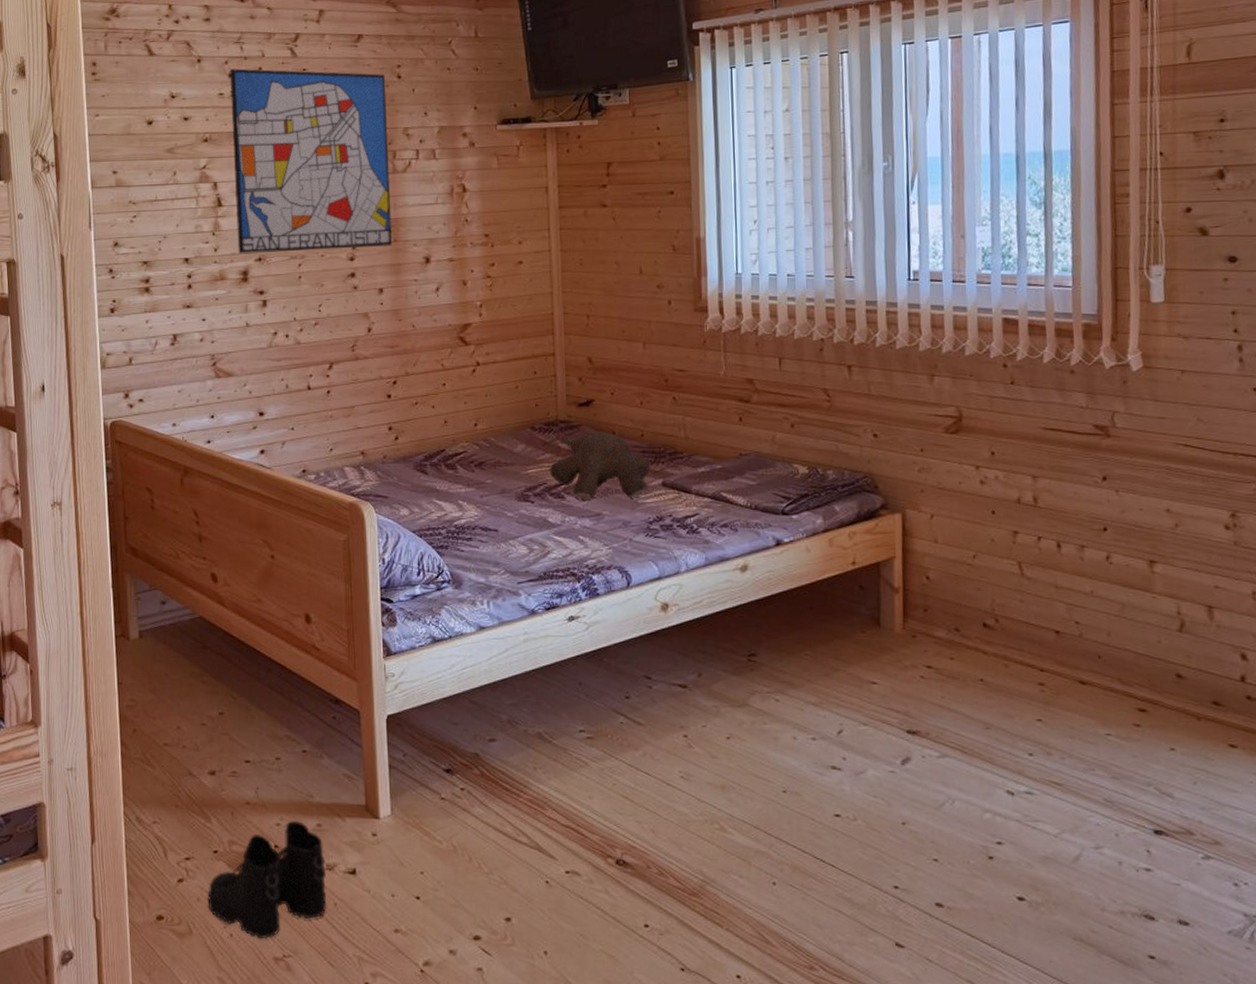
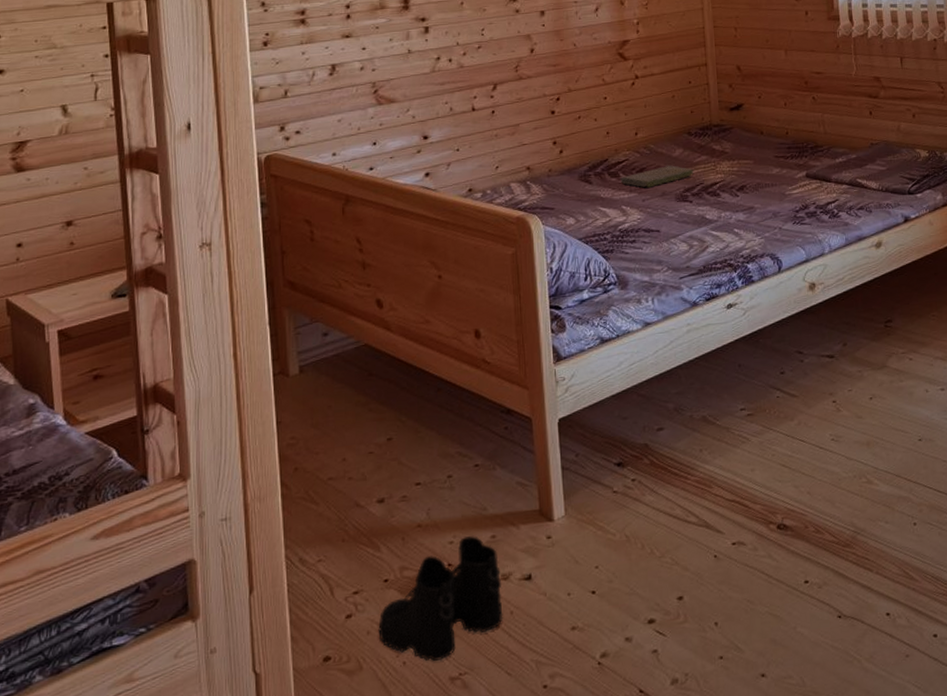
book: none [457,461,537,483] -> present [620,165,694,188]
teddy bear: present [549,432,651,500] -> none [705,132,796,196]

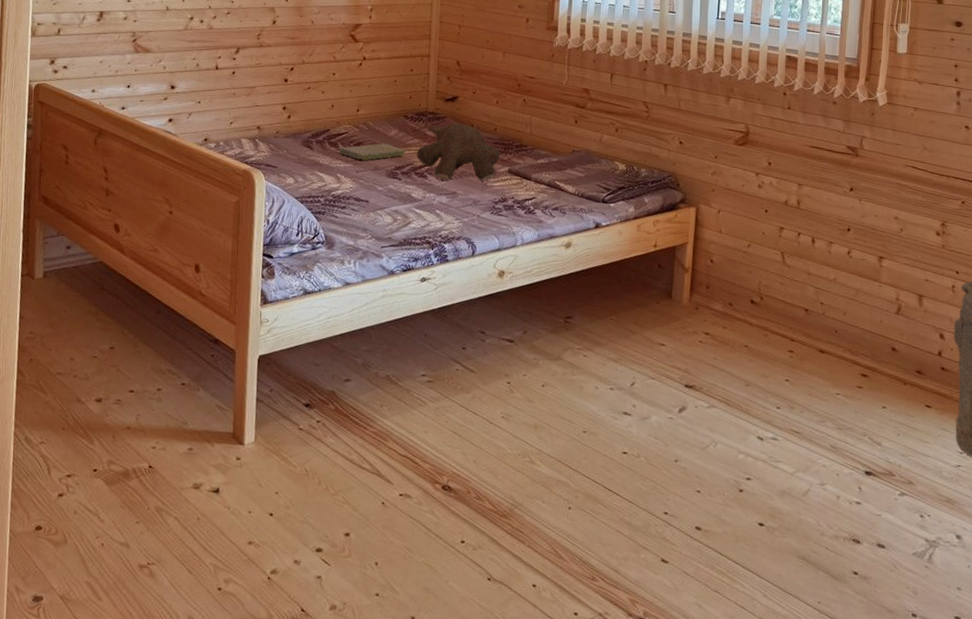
boots: present [378,535,503,661] -> none [83,444,193,549]
teddy bear: none [705,132,796,196] -> present [416,123,500,180]

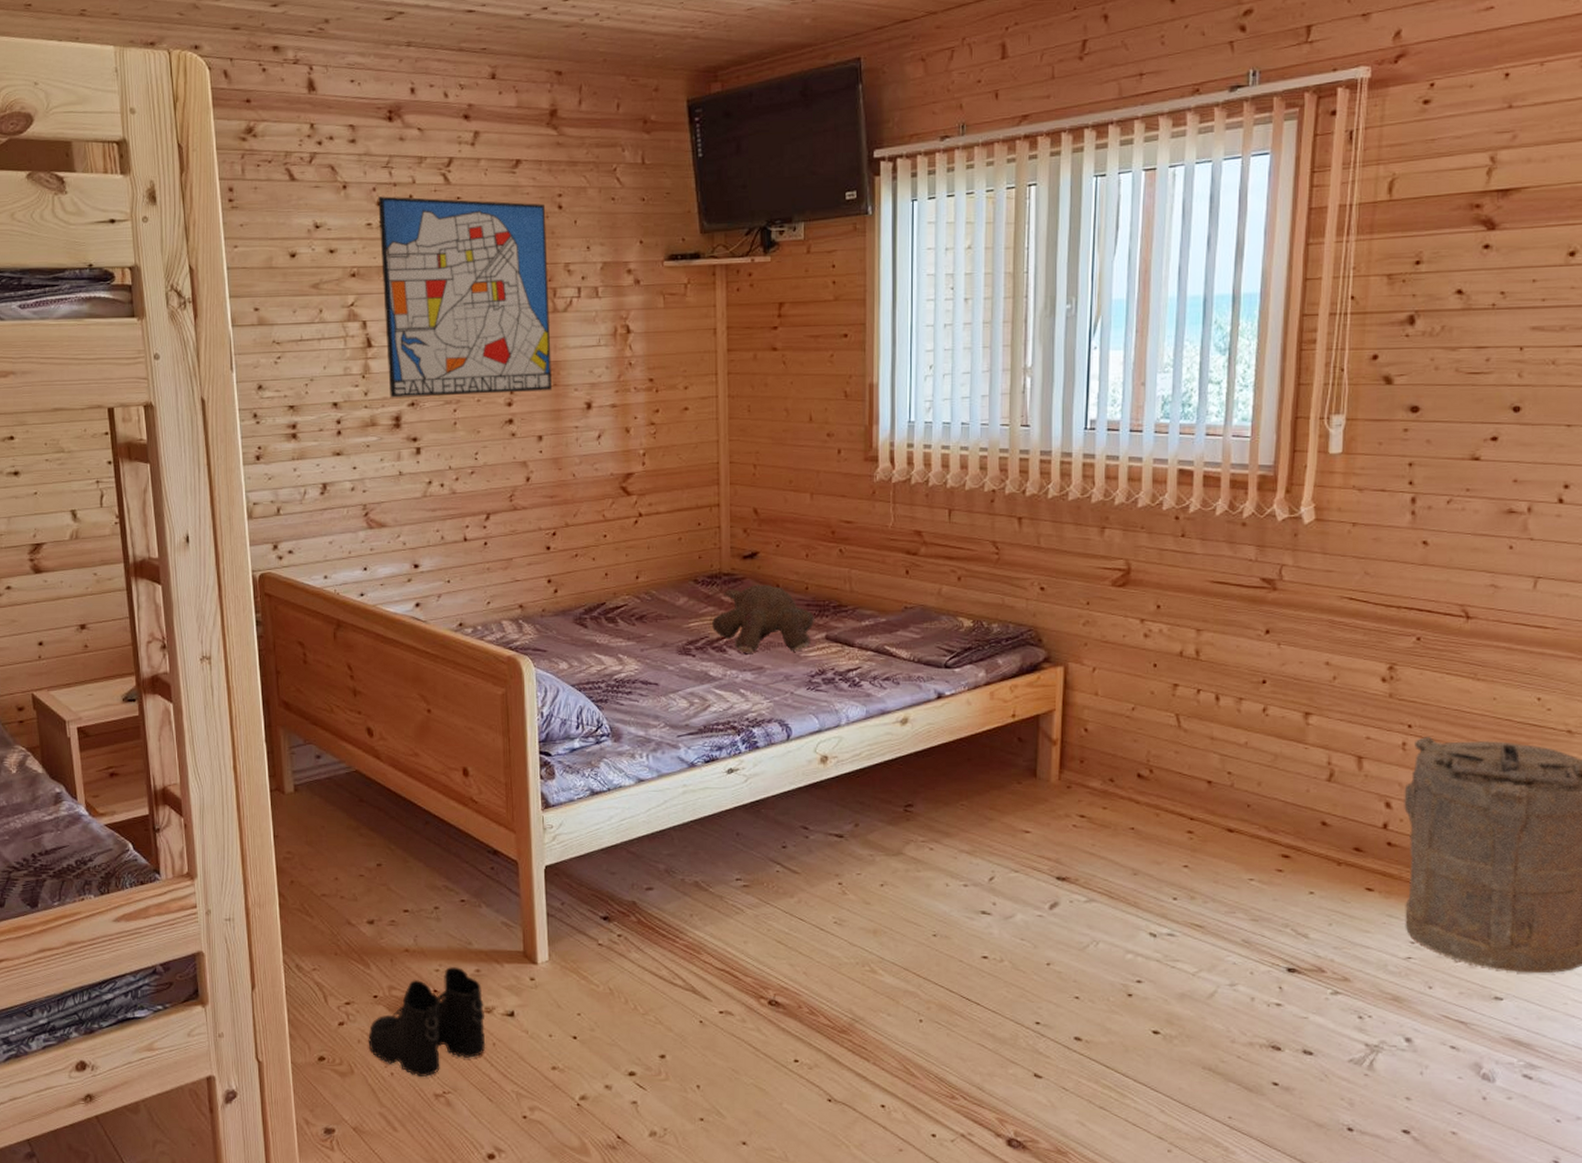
boots: none [83,444,193,549] -> present [368,966,486,1078]
book: present [338,143,406,161] -> none [617,615,699,637]

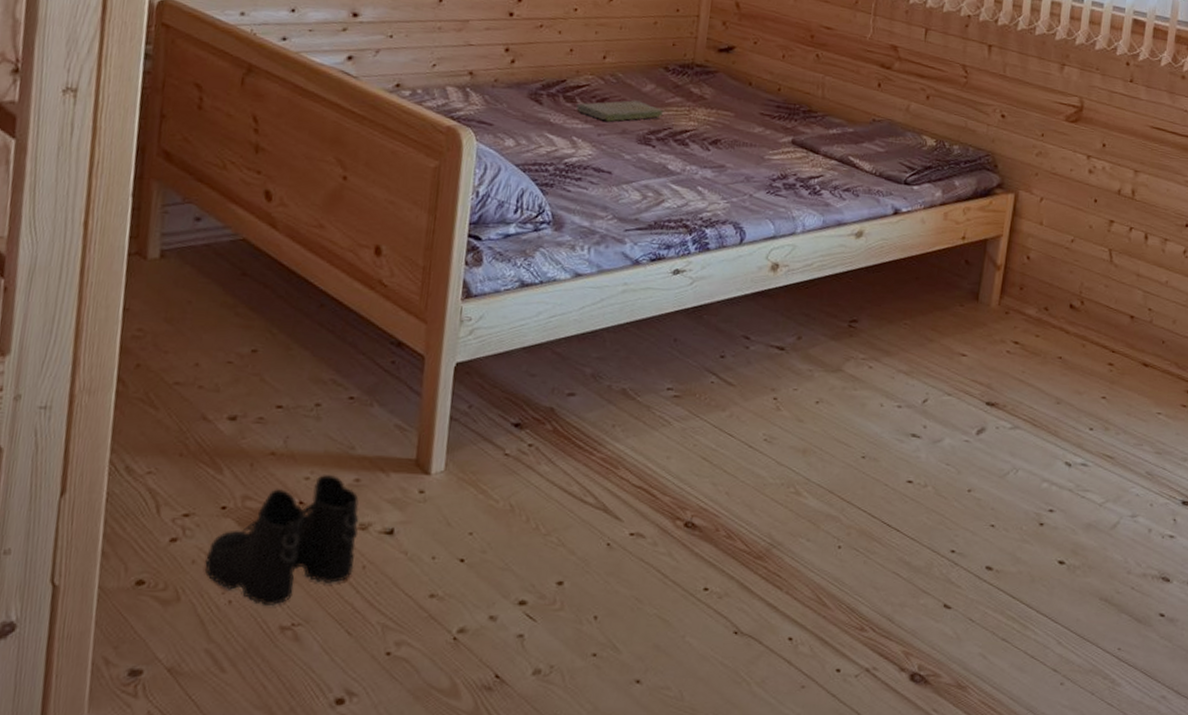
book: none [617,615,699,637] -> present [576,100,664,122]
teddy bear: present [711,585,814,653] -> none [676,80,783,152]

